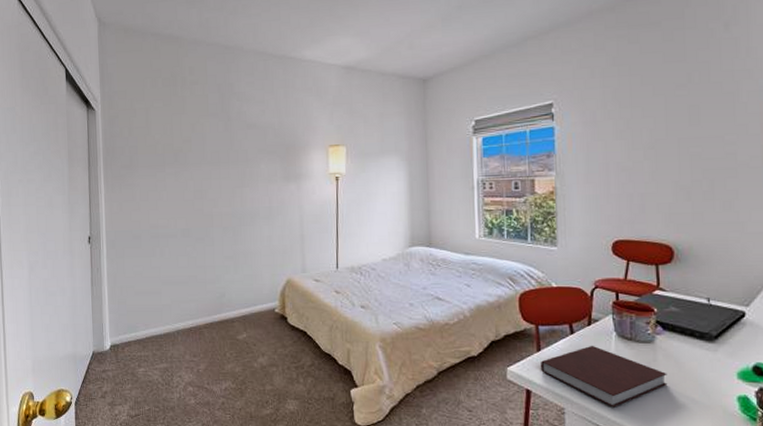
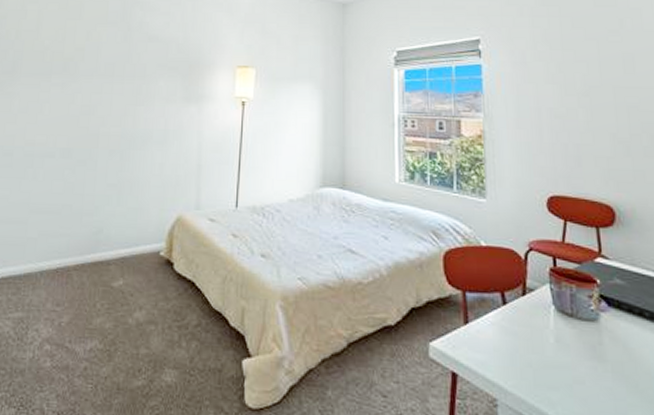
notebook: present [540,345,668,408] -> none [467,320,617,402]

